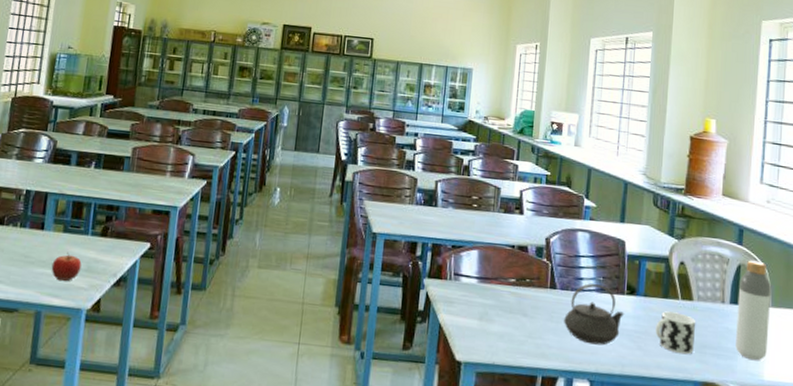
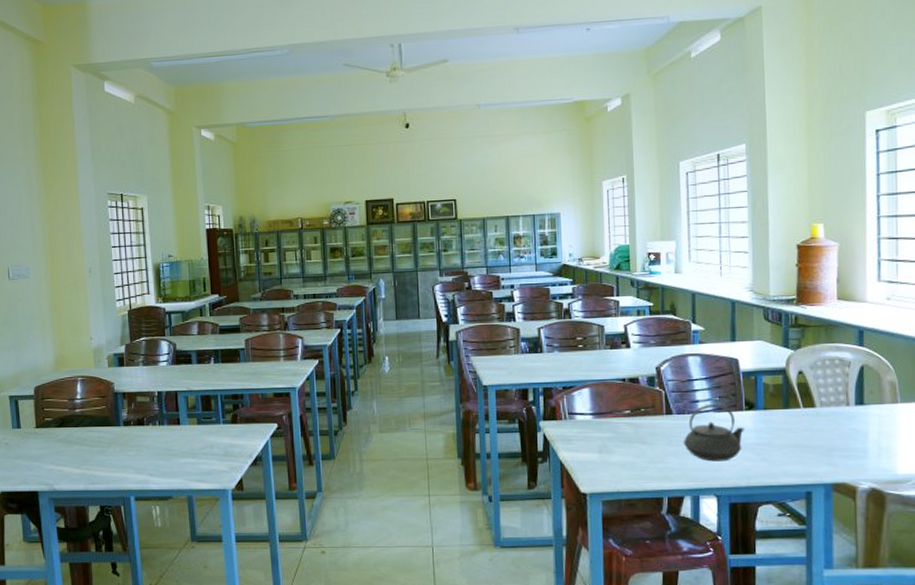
fruit: present [51,252,82,282] -> none [193,441,220,468]
cup: present [655,311,696,355] -> none [779,421,821,460]
bottle: present [736,260,771,361] -> none [863,359,900,457]

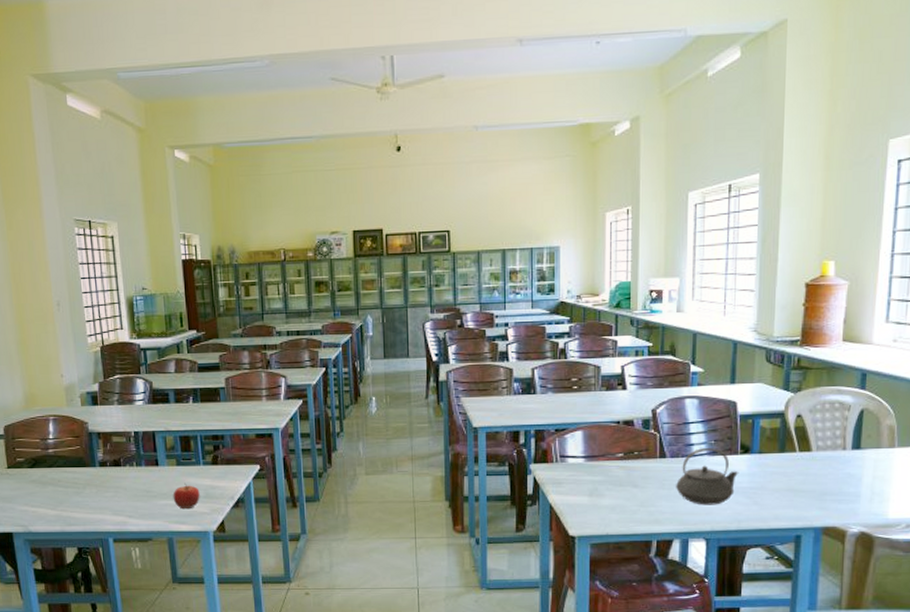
fruit: none [193,441,220,468] -> present [173,483,200,510]

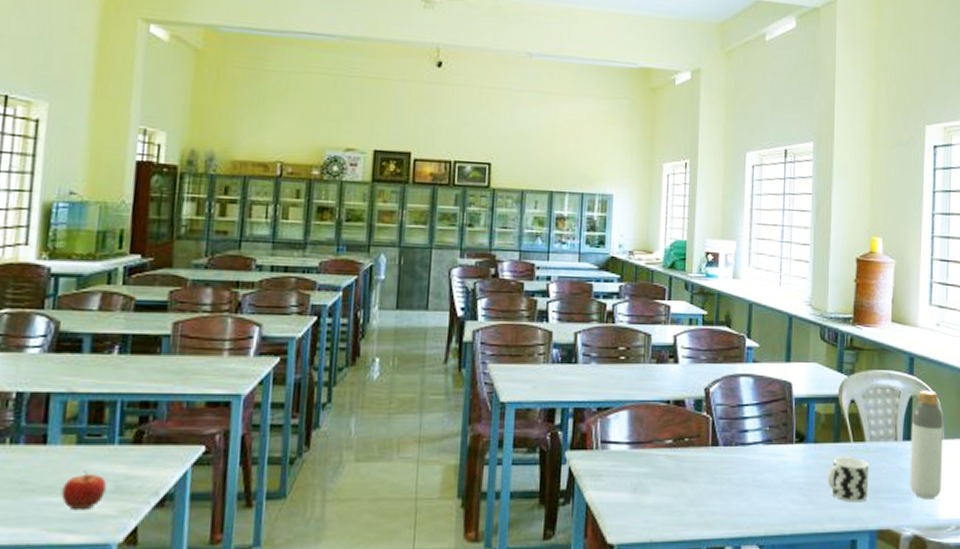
teapot: present [676,448,739,505] -> none [728,435,794,504]
cup: none [772,465,816,504] -> present [827,457,869,503]
bottle: none [858,403,897,501] -> present [910,390,943,500]

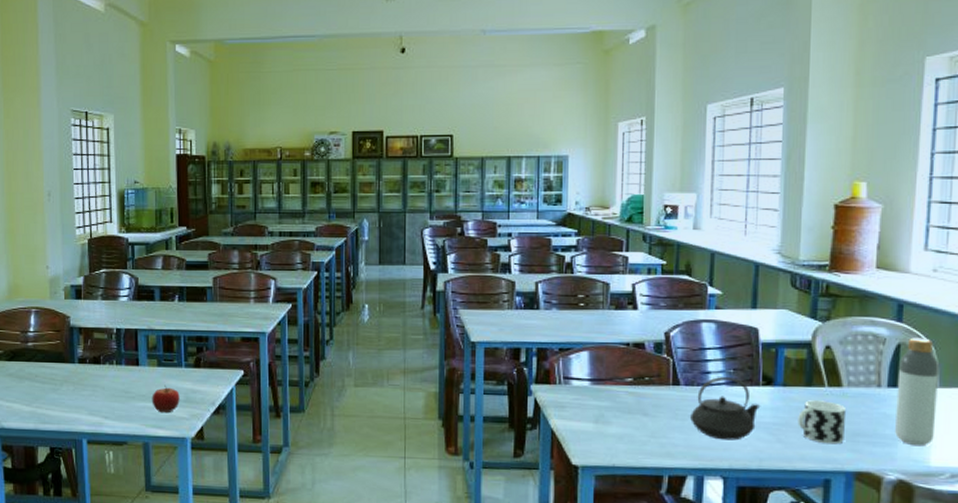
teapot: none [728,435,794,504] -> present [690,377,761,441]

